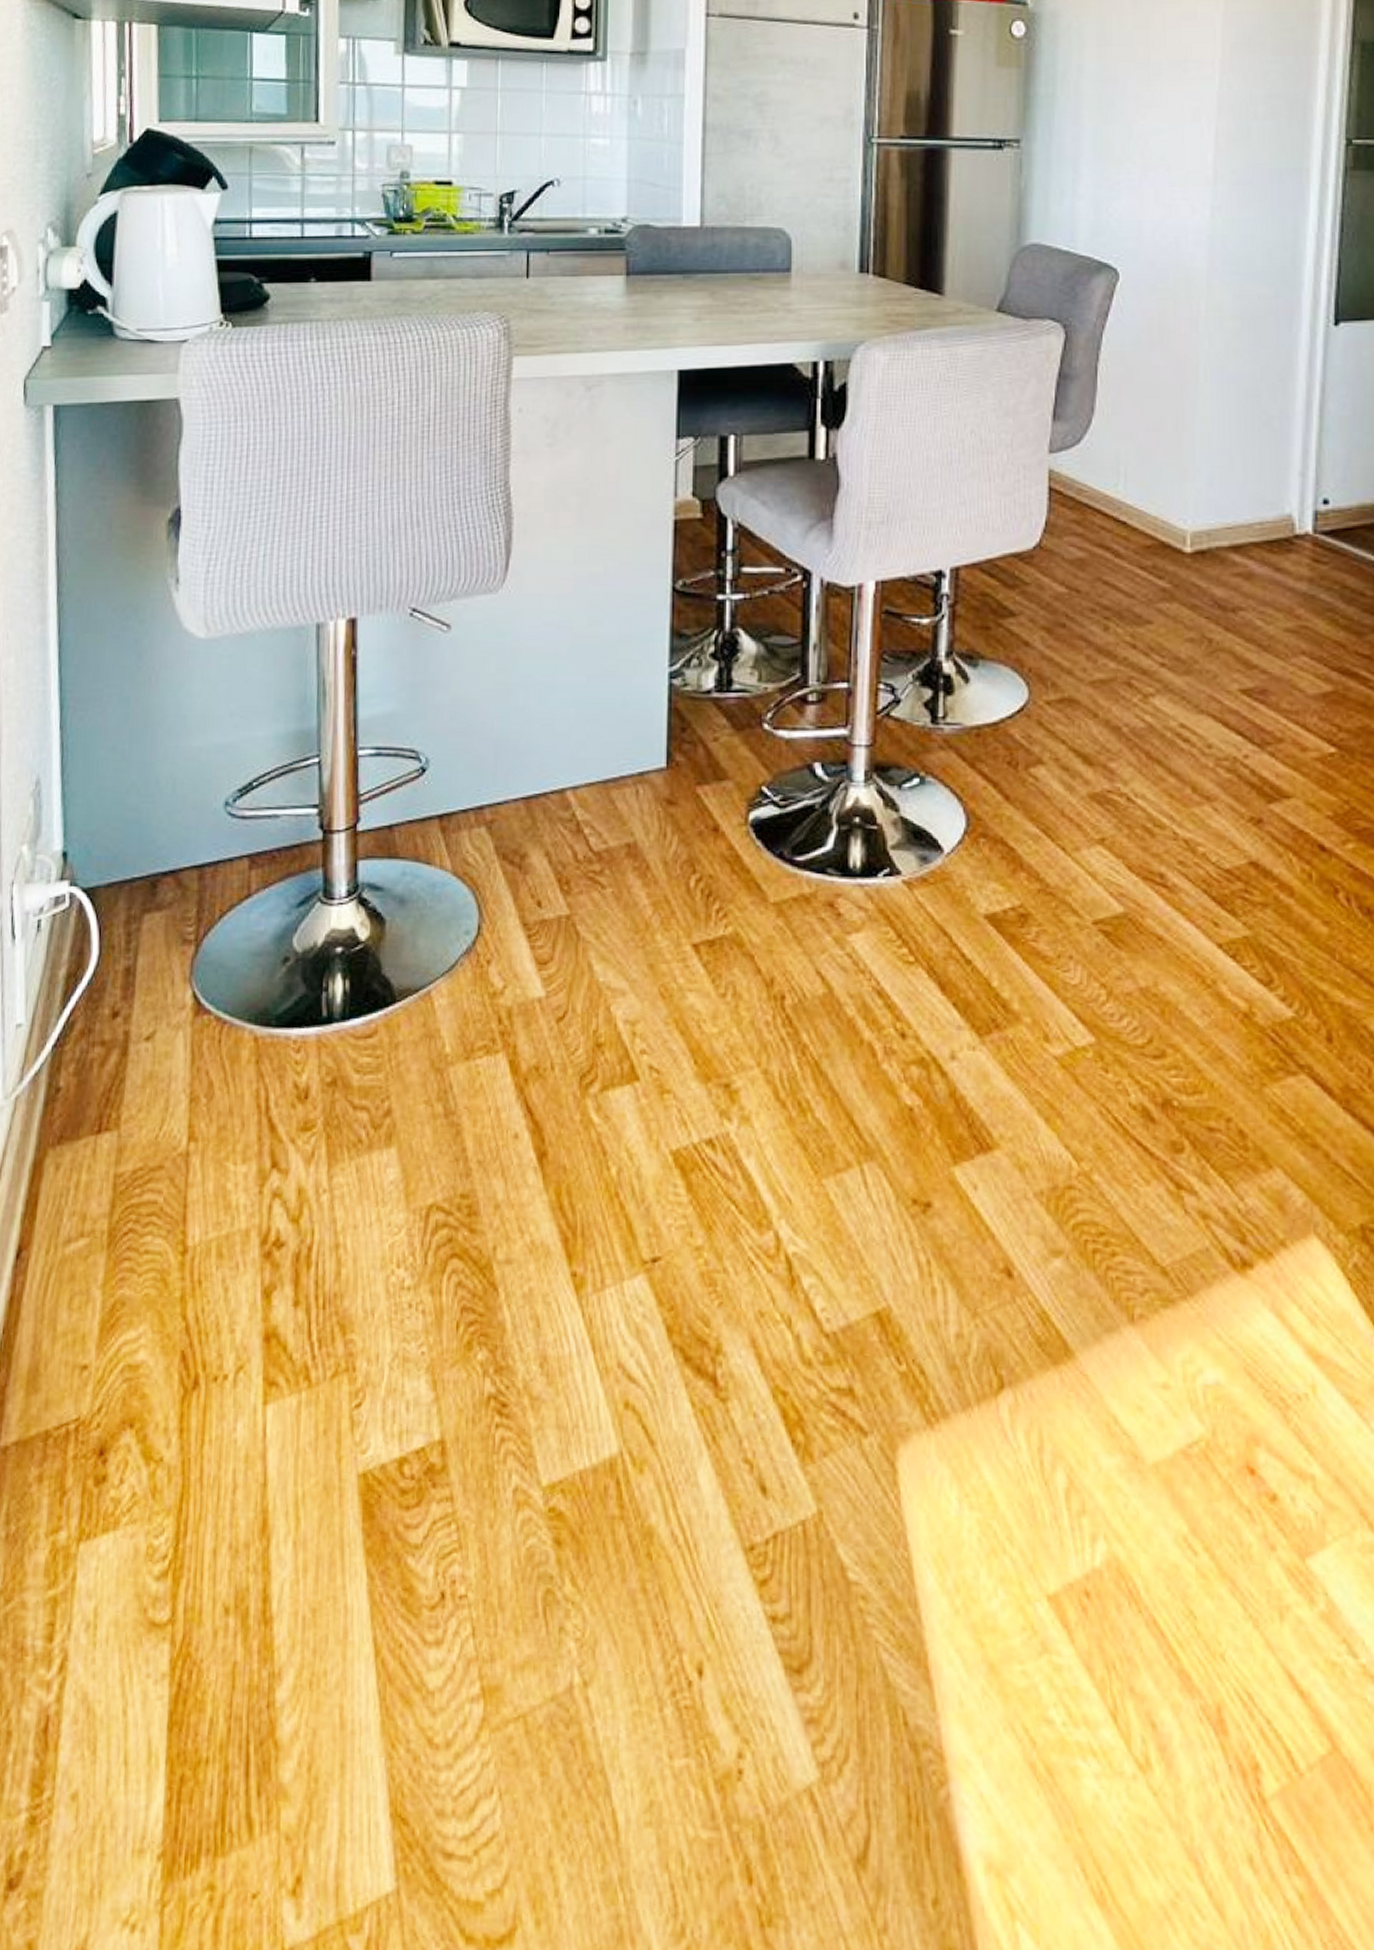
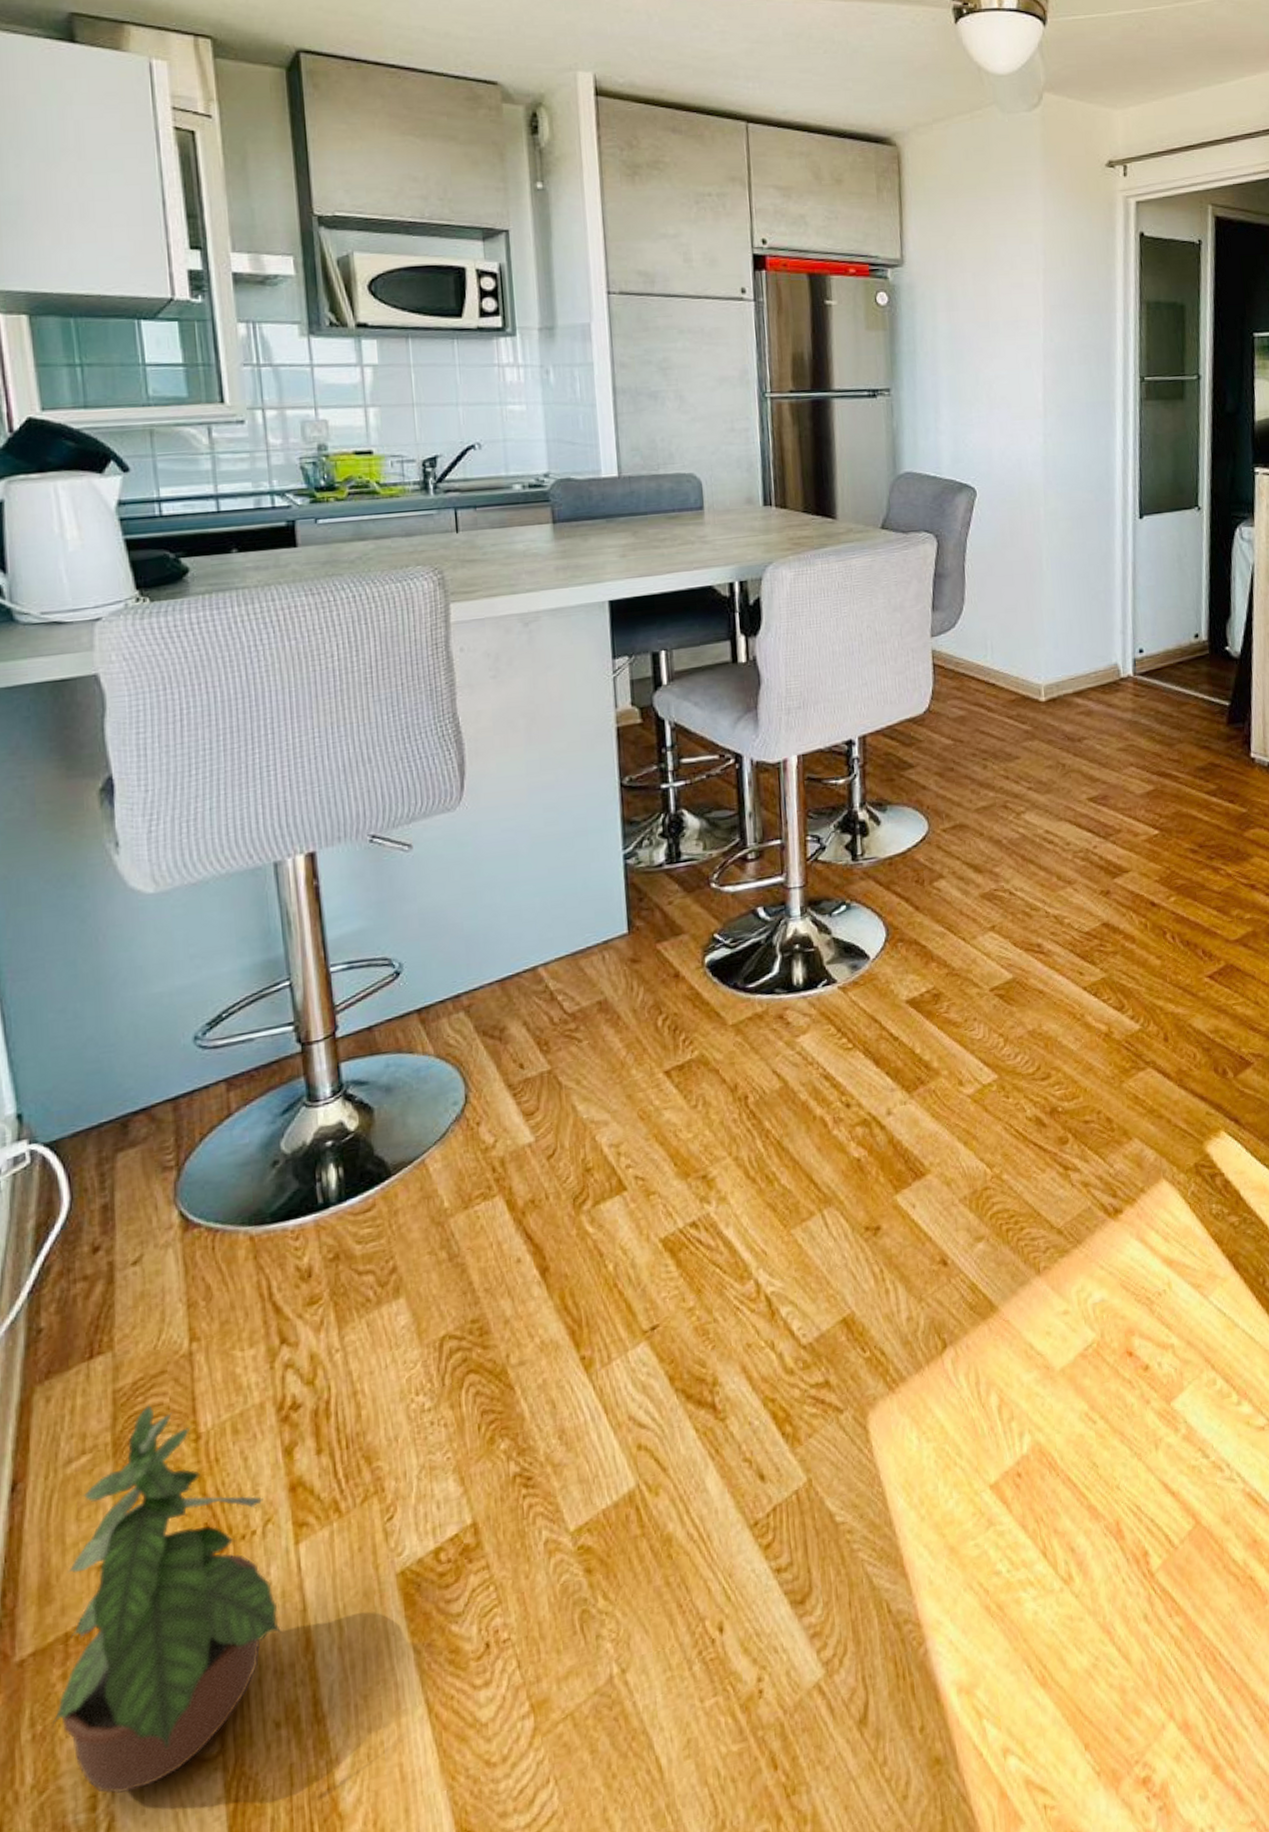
potted plant: none [24,1199,242,1633] -> present [52,1403,283,1794]

